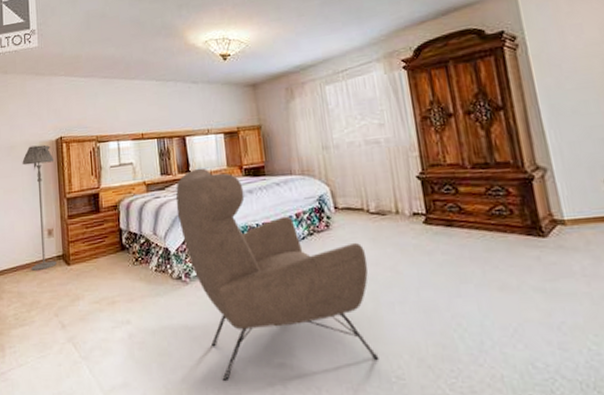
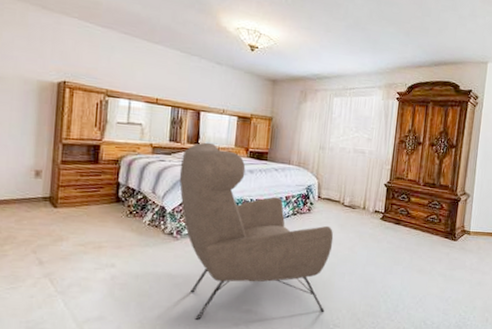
floor lamp: present [22,144,57,271] -> none [9,82,53,208]

